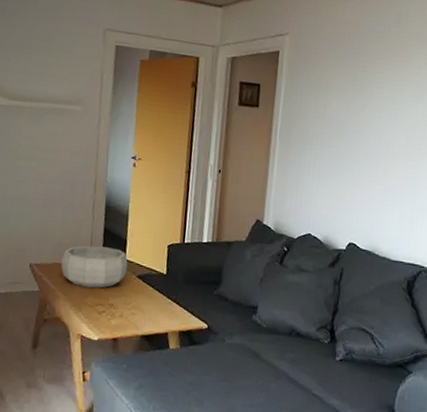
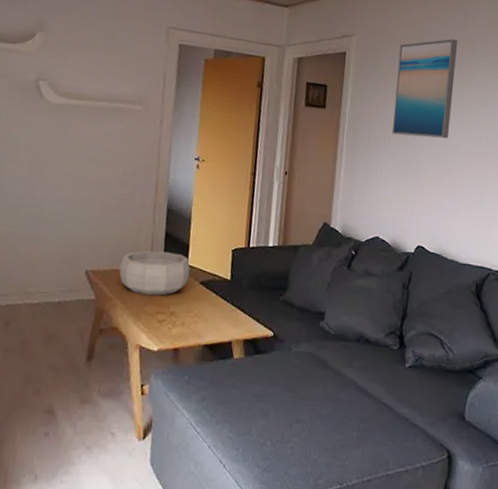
wall art: none [324,36,393,137] -> present [391,39,458,139]

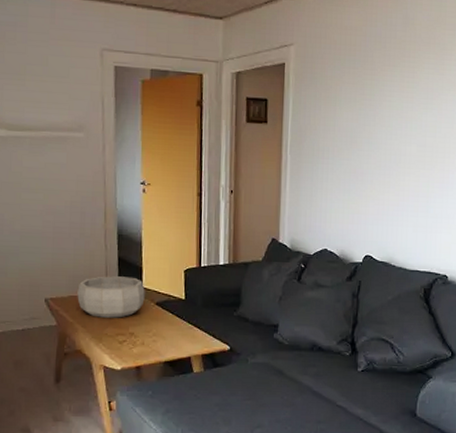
wall art: present [391,39,458,139] -> none [335,41,400,147]

